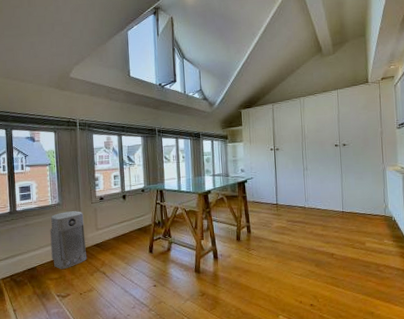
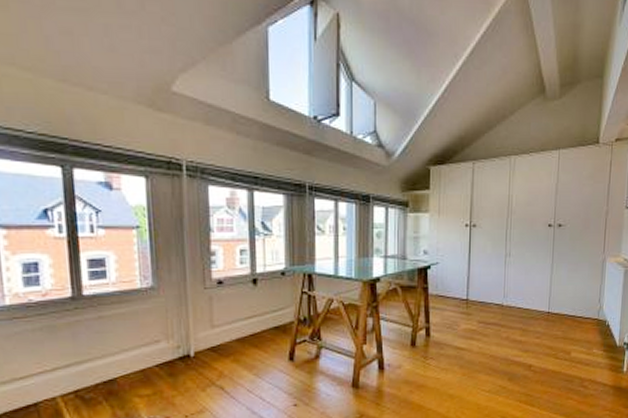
air purifier: present [50,211,87,270] -> none [138,299,197,383]

